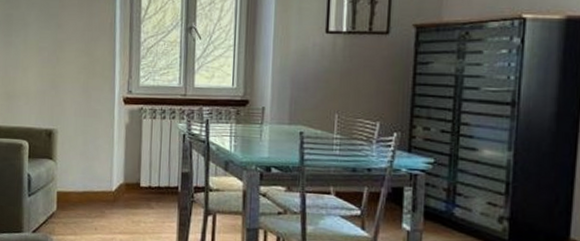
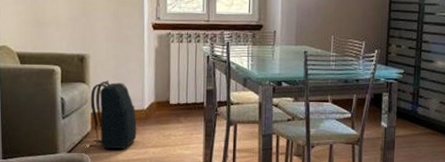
backpack: none [54,157,104,233] -> present [90,80,137,149]

